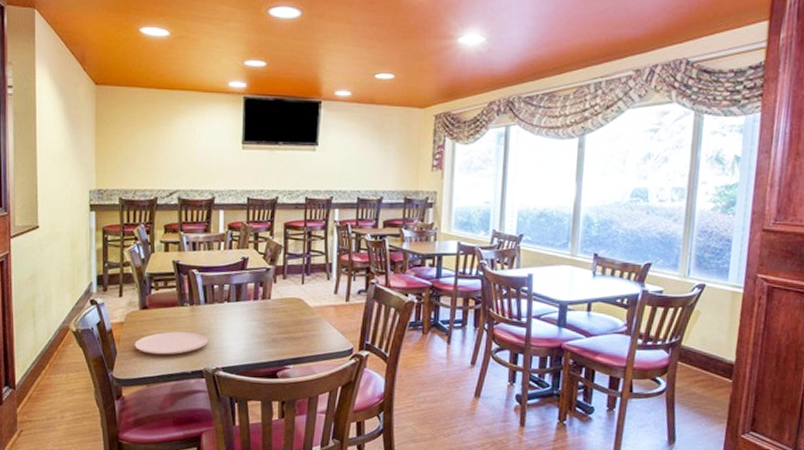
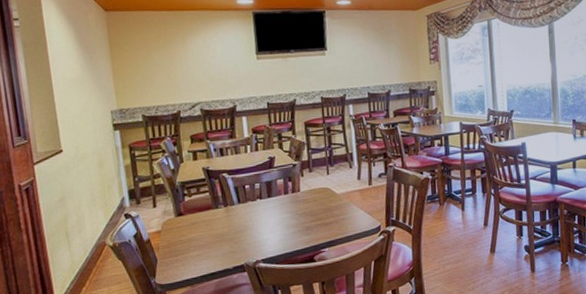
plate: present [134,331,208,355] -> none [173,231,246,257]

